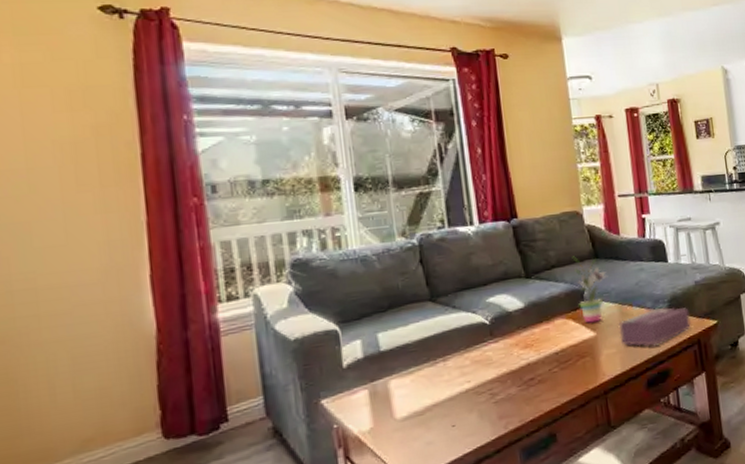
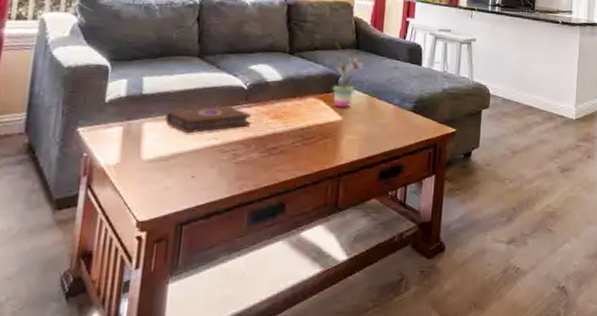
book: none [410,344,501,383] -> present [165,105,251,134]
tissue box: present [618,307,691,347] -> none [363,106,432,141]

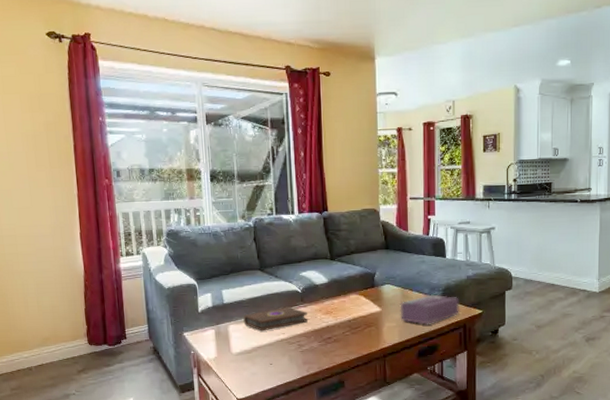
potted plant: present [332,43,365,108] -> none [368,245,395,300]
tissue box: none [363,106,432,141] -> present [400,294,459,325]

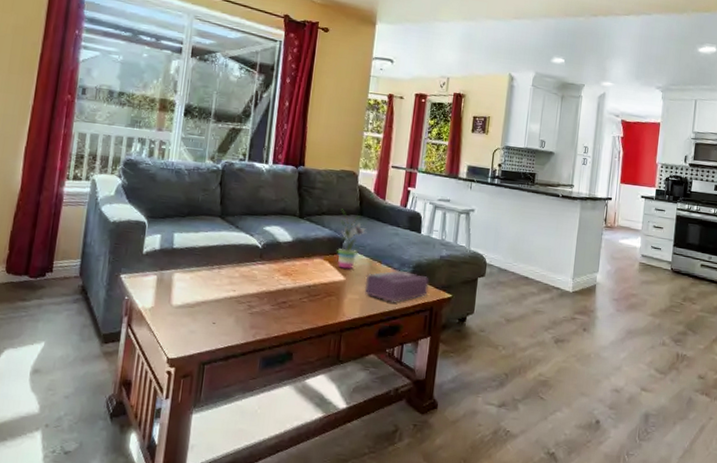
book: present [243,306,308,331] -> none [191,261,264,285]
potted plant: none [368,245,395,300] -> present [337,208,367,269]

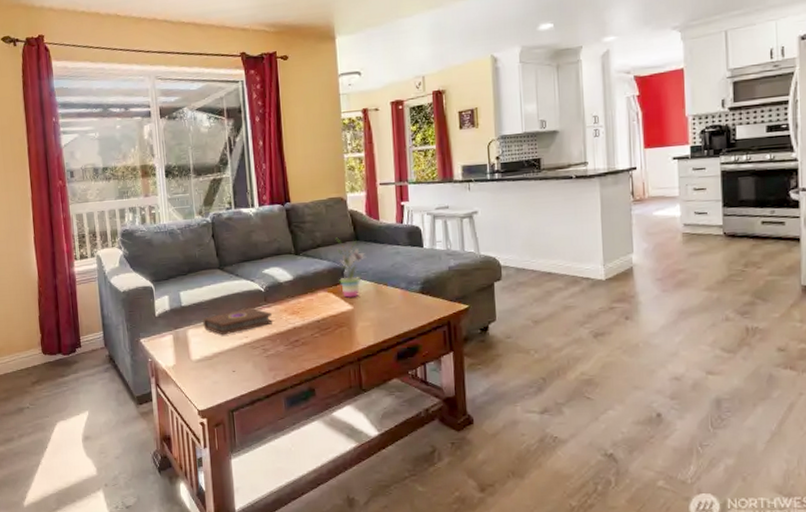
book: none [191,261,264,285] -> present [203,307,272,336]
tissue box: present [364,270,429,302] -> none [373,289,442,323]

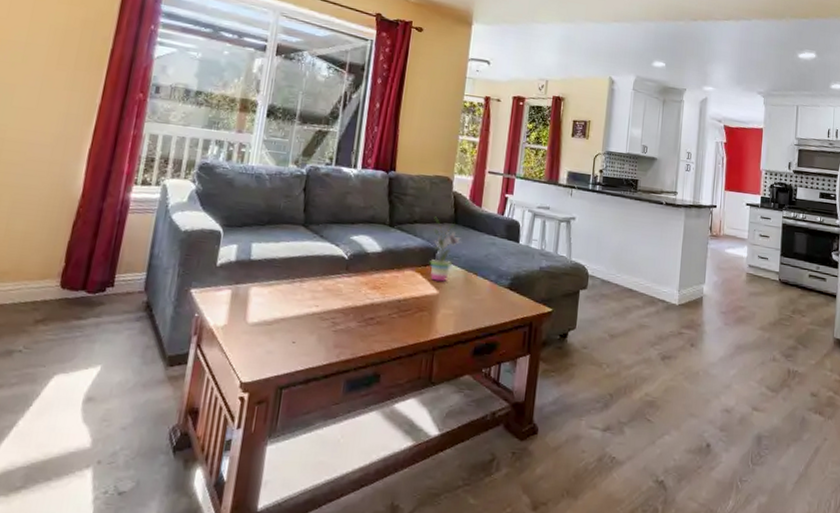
book: present [203,307,272,336] -> none [270,273,351,300]

